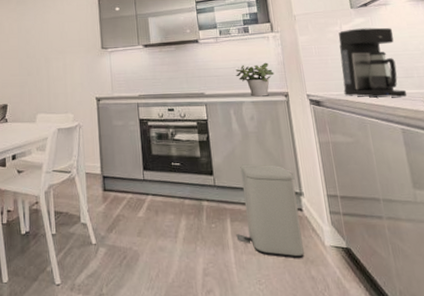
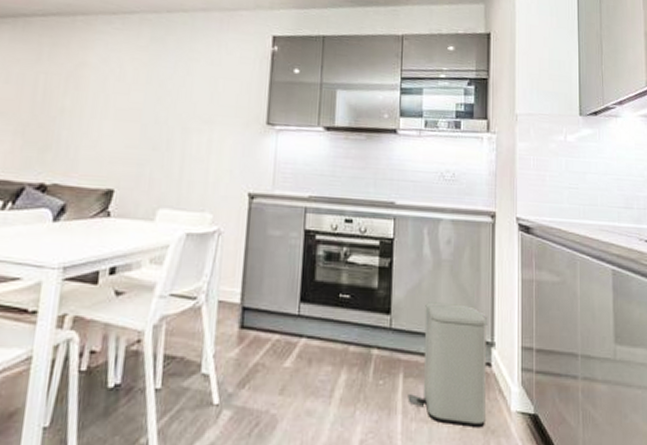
potted plant: present [235,62,274,97] -> none [437,170,483,215]
coffee maker: present [338,27,407,98] -> none [558,141,624,232]

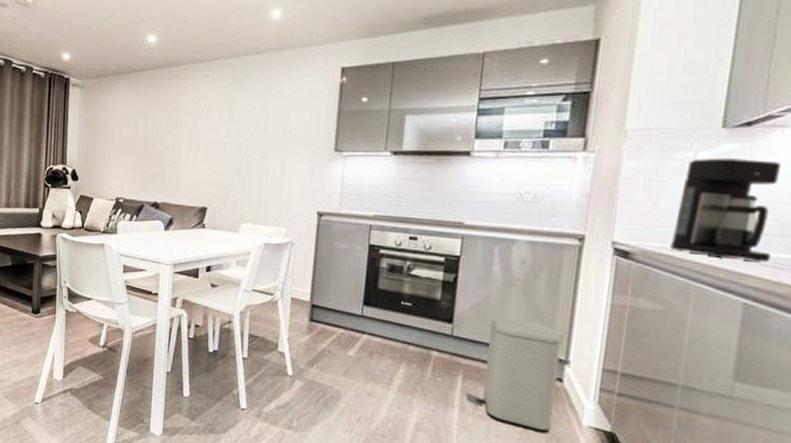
coffee maker: none [558,141,624,232] -> present [670,158,782,263]

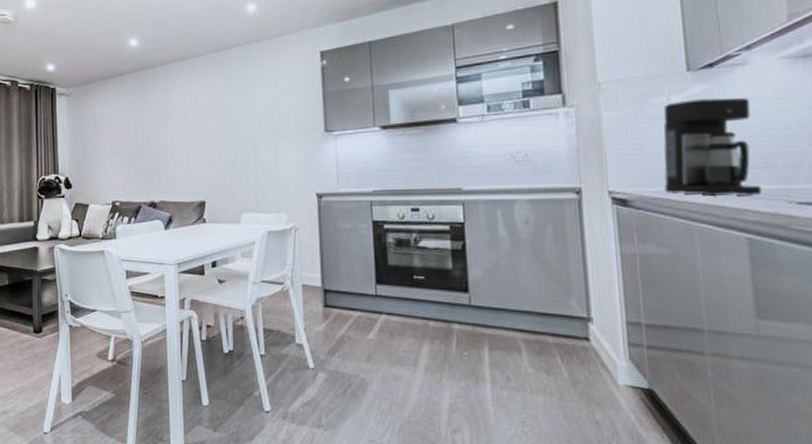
pedal bin: present [466,316,564,433] -> none [495,280,587,398]

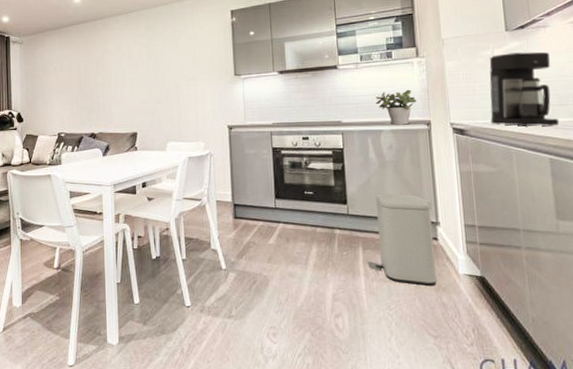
pedal bin: none [495,280,587,398] -> present [368,193,437,286]
potted plant: none [507,148,563,194] -> present [375,89,417,125]

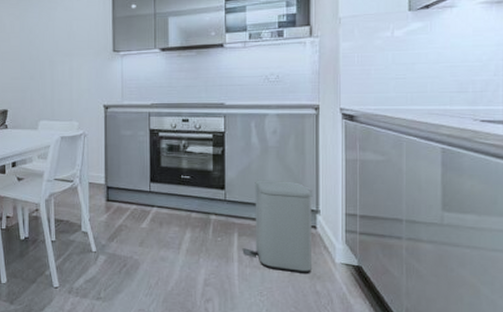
potted plant: present [375,89,417,125] -> none [262,71,306,109]
coffee maker: present [489,52,560,127] -> none [383,34,456,115]

